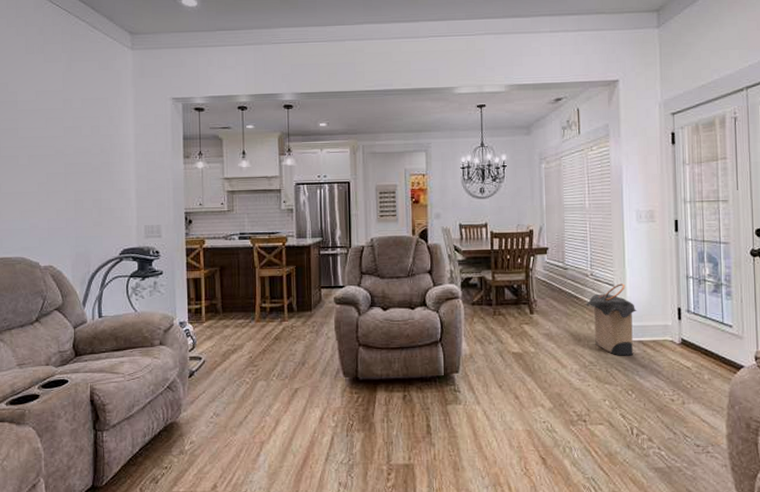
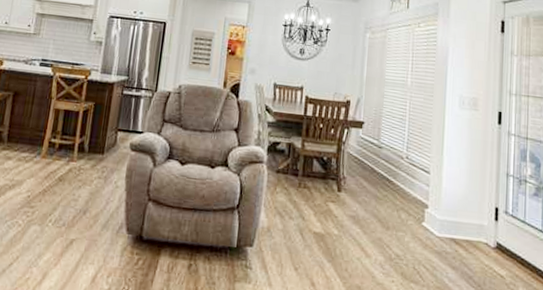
laundry hamper: present [586,283,637,356] -> none [398,171,451,254]

